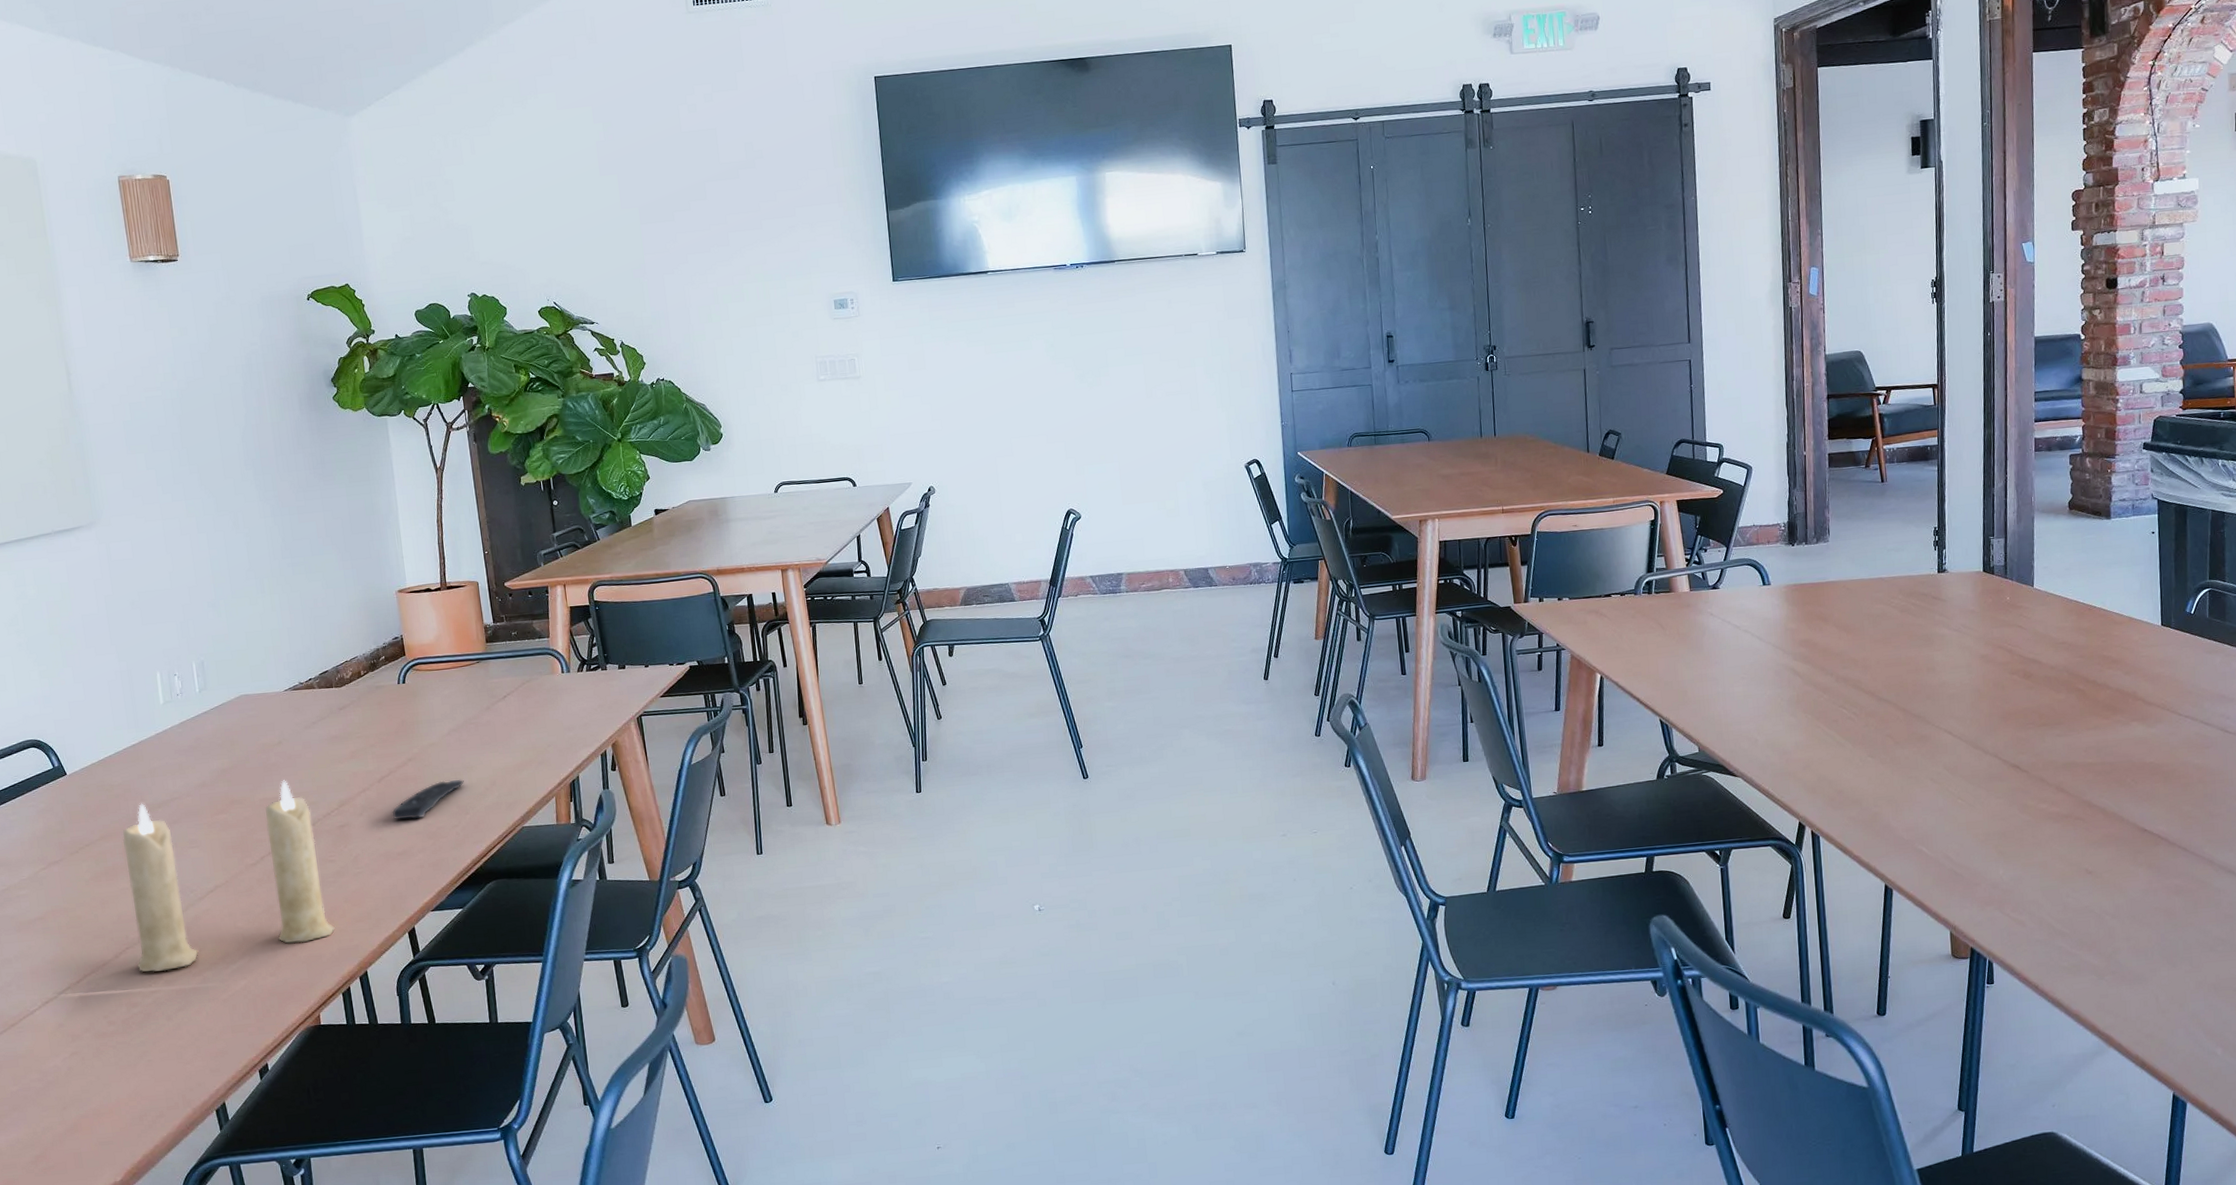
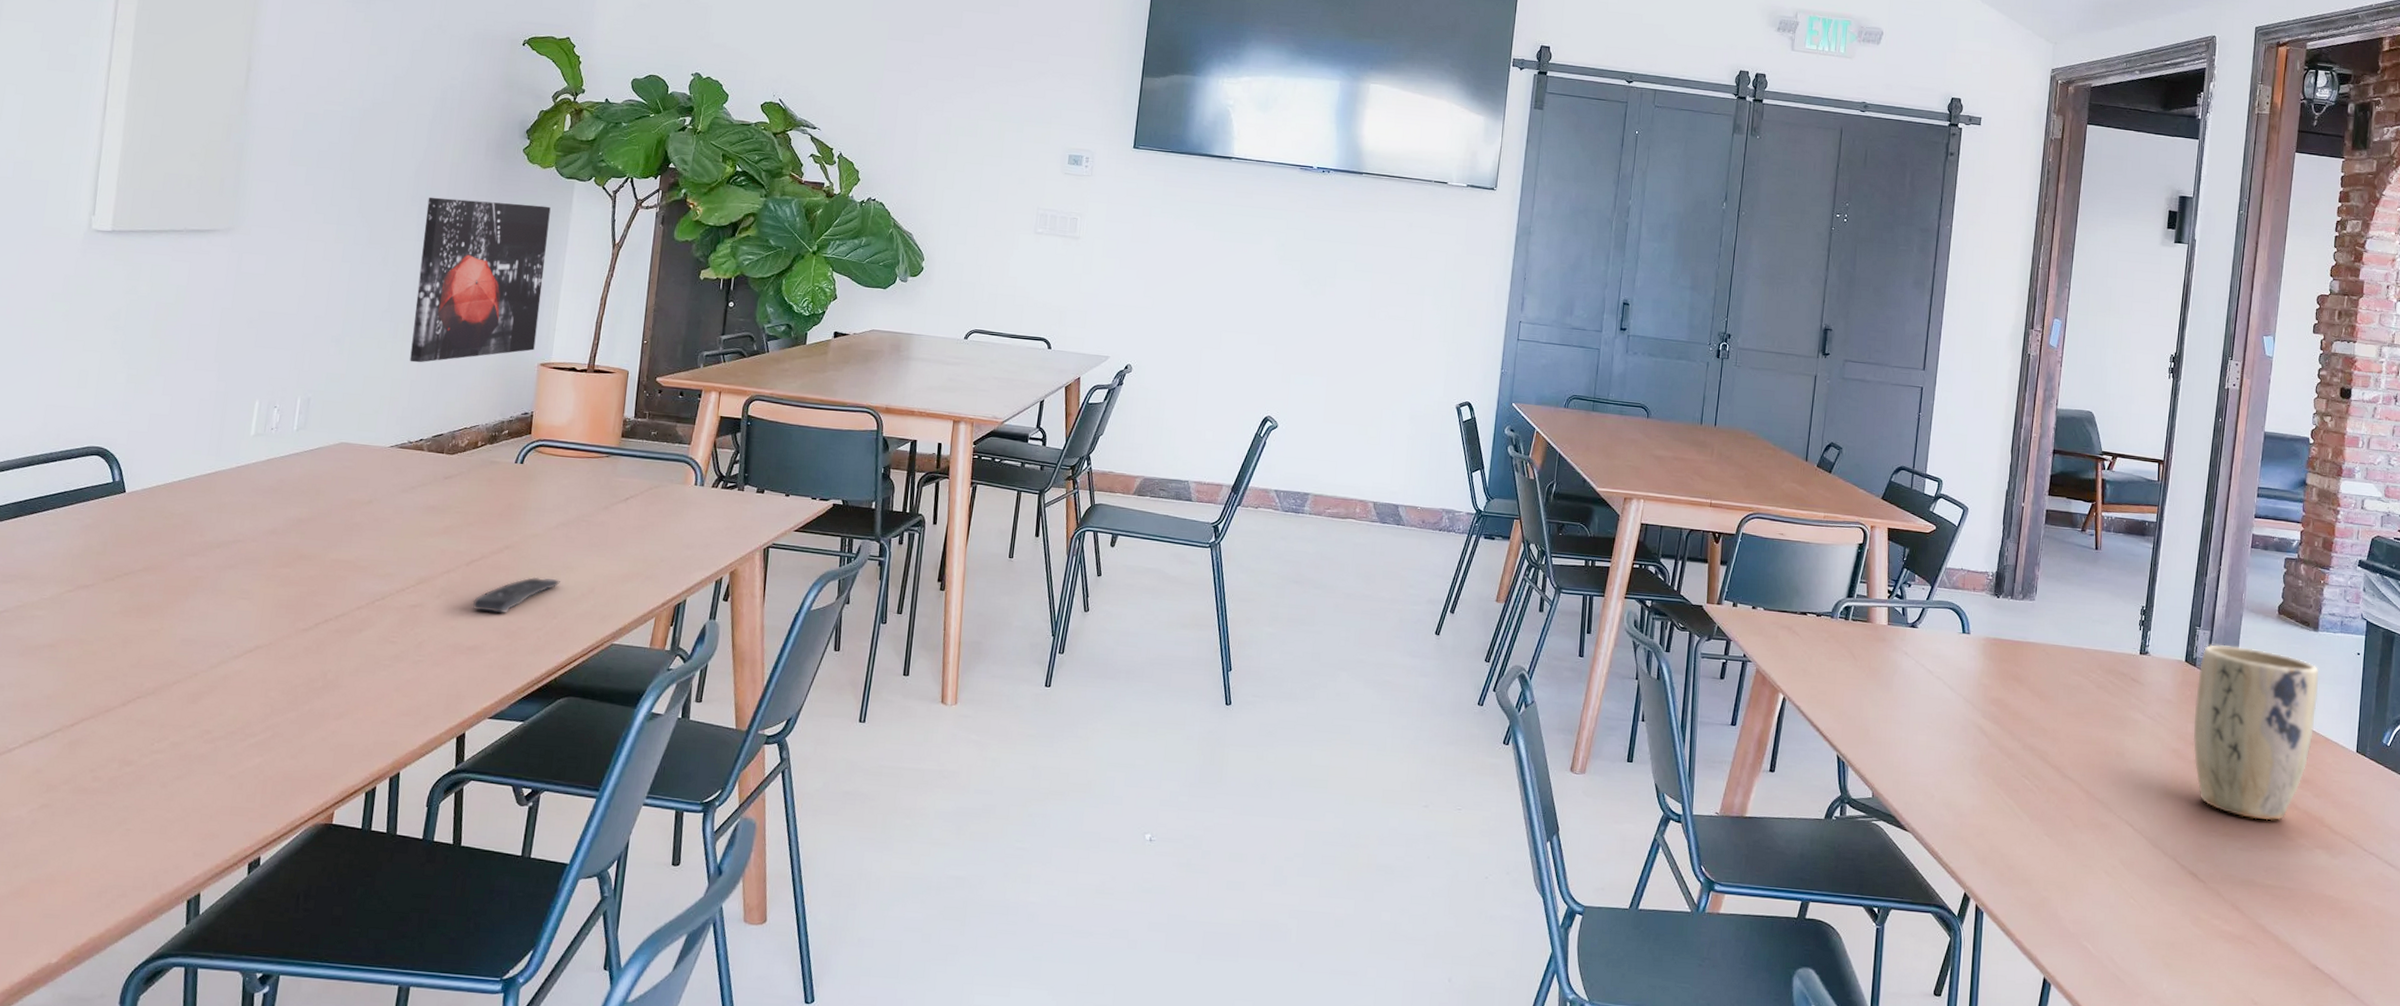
candle: present [122,780,335,973] -> none [143,539,385,731]
wall art: none [259,445,389,612] -> present [410,197,551,363]
plant pot: none [1997,546,2118,706] -> present [2193,644,2320,821]

